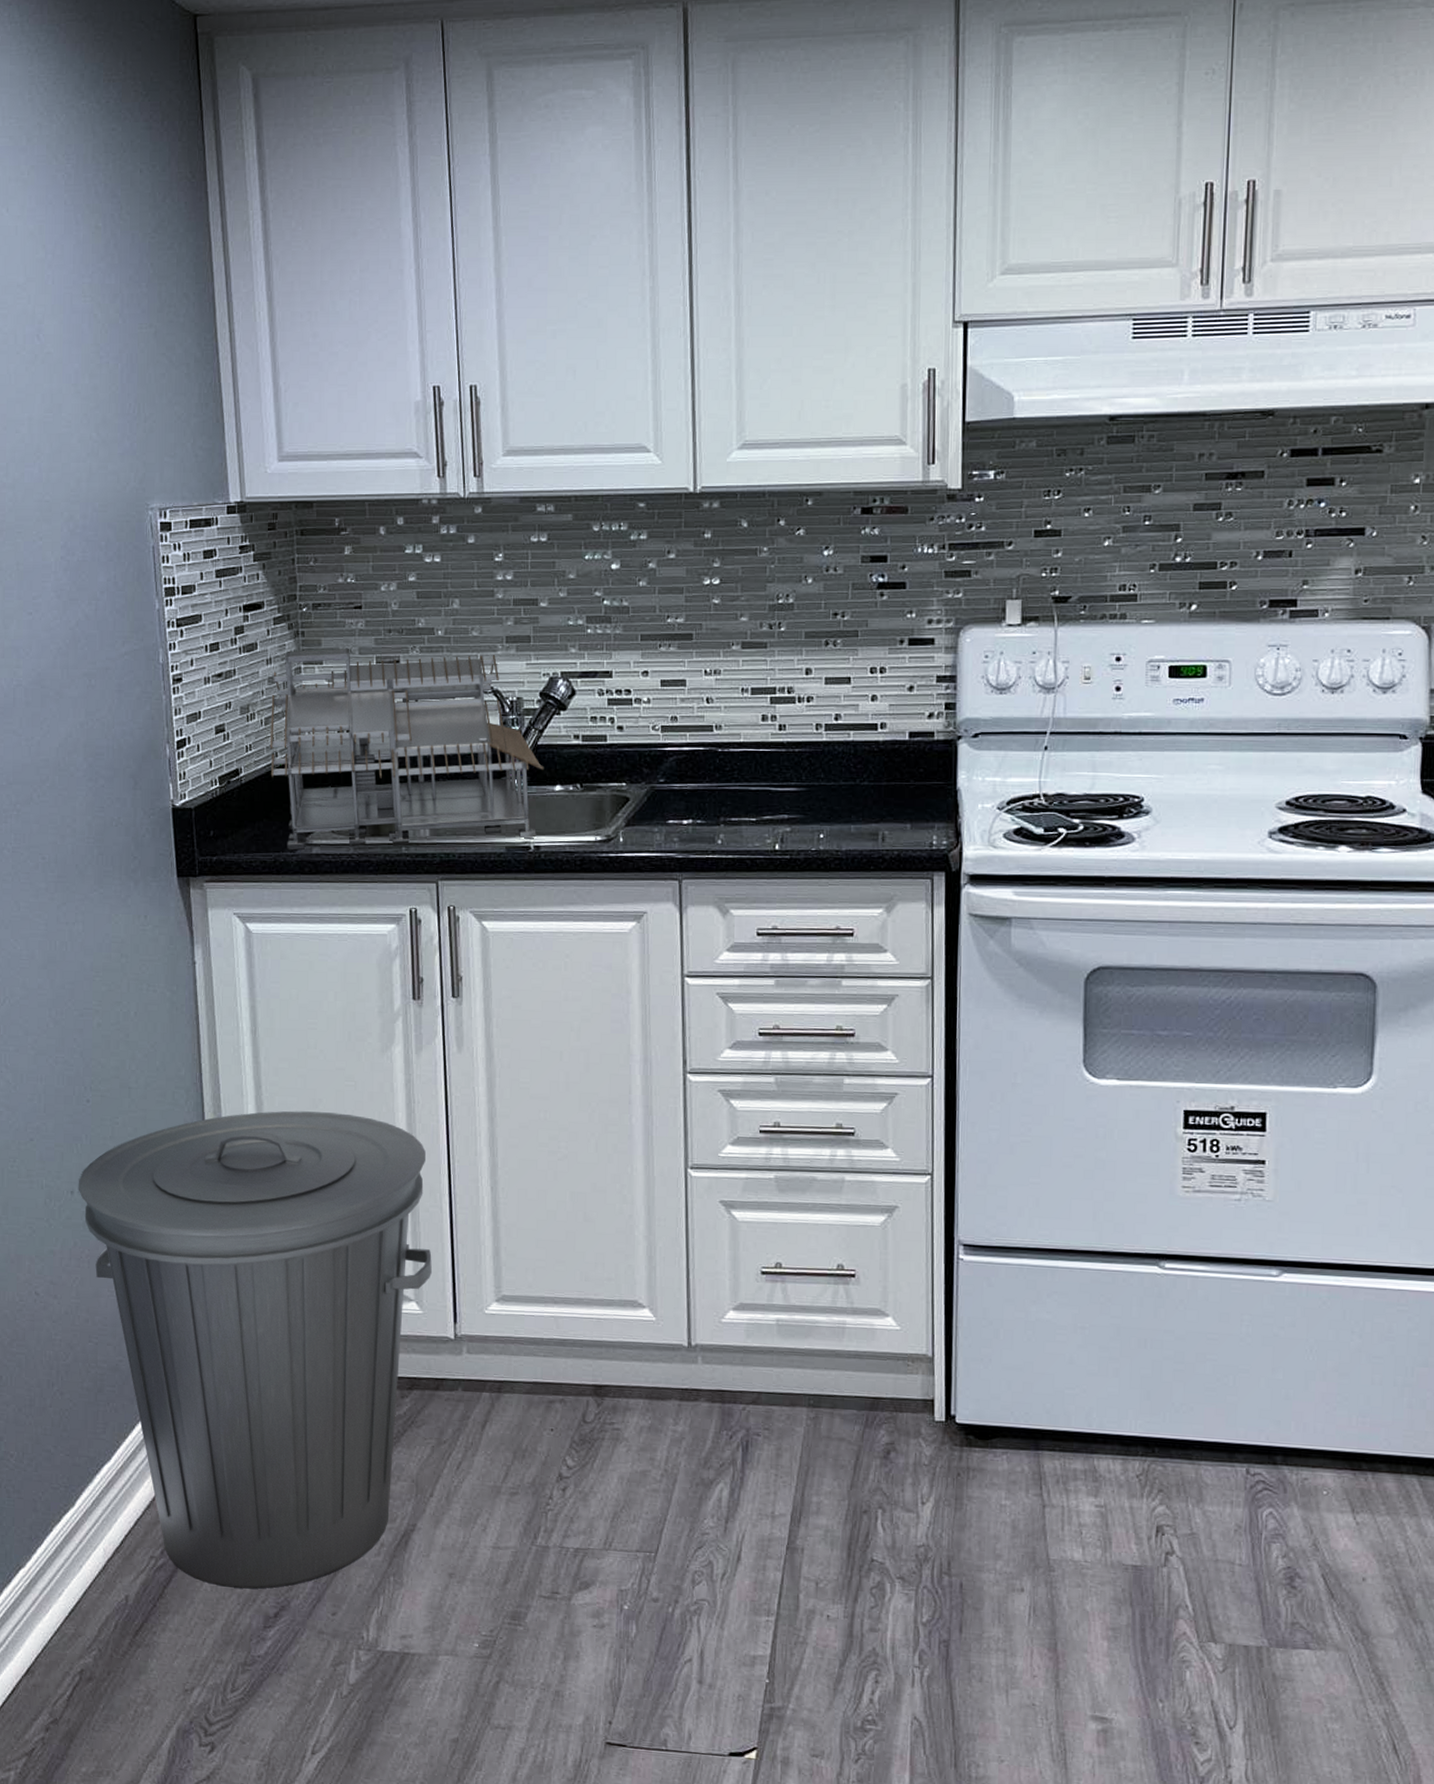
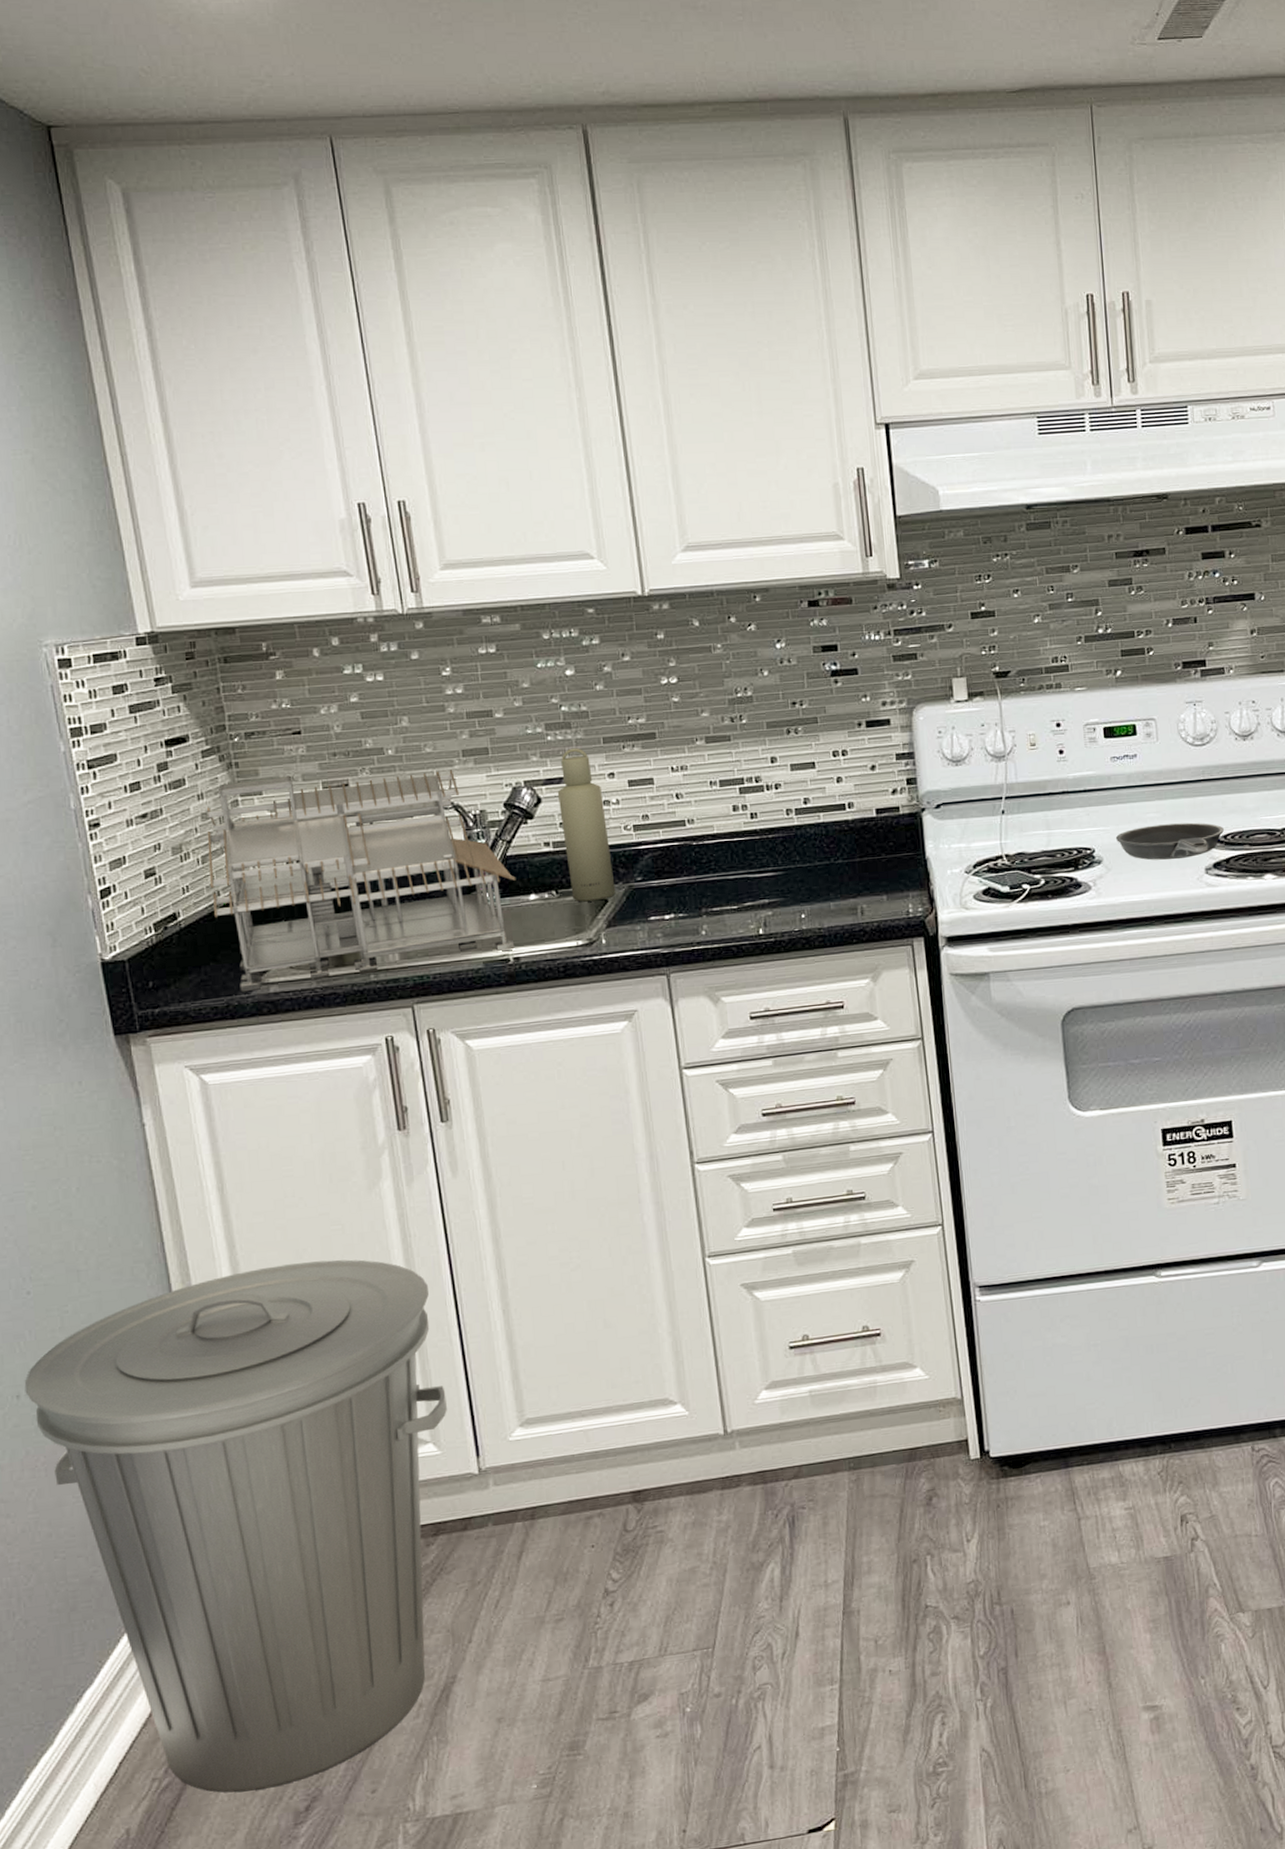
bottle: none [591,643,638,799] -> present [557,748,616,902]
frying pan: none [1168,778,1296,819] -> present [1115,822,1224,861]

